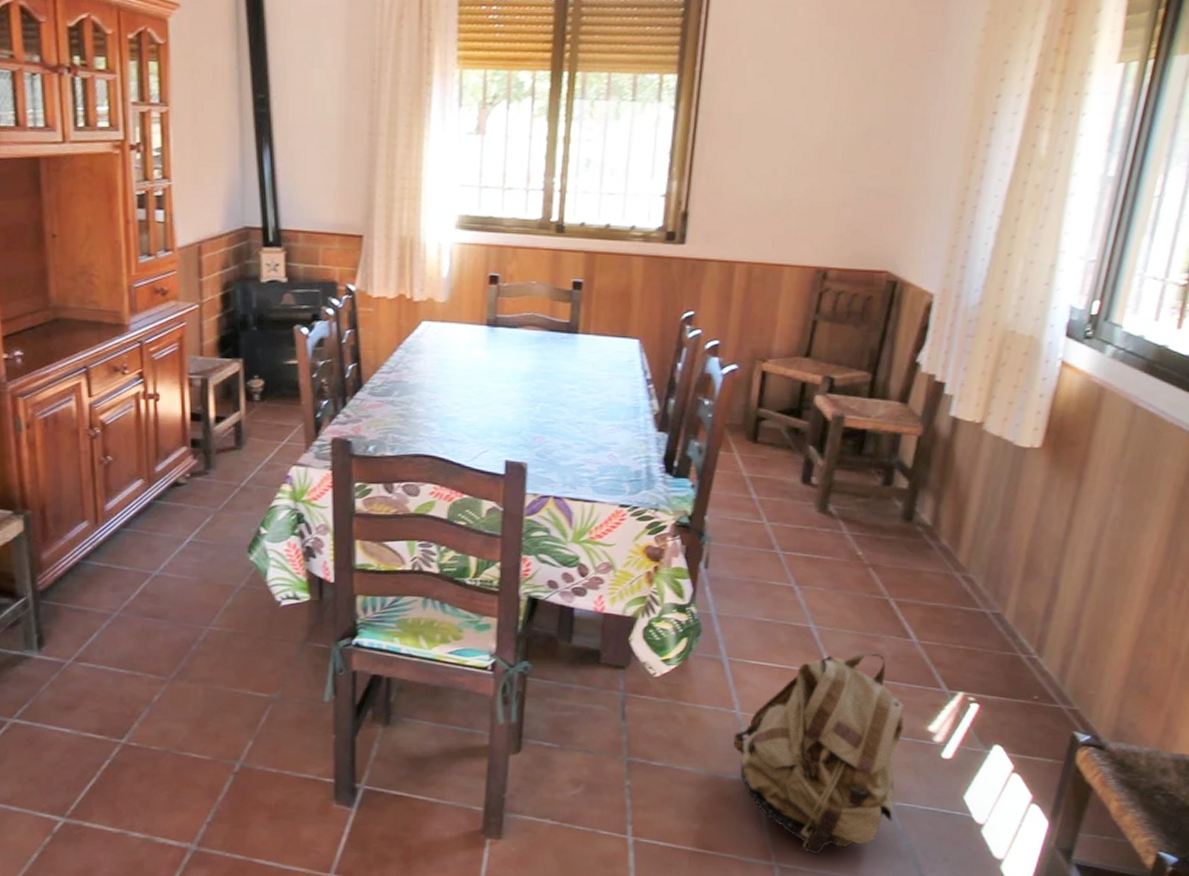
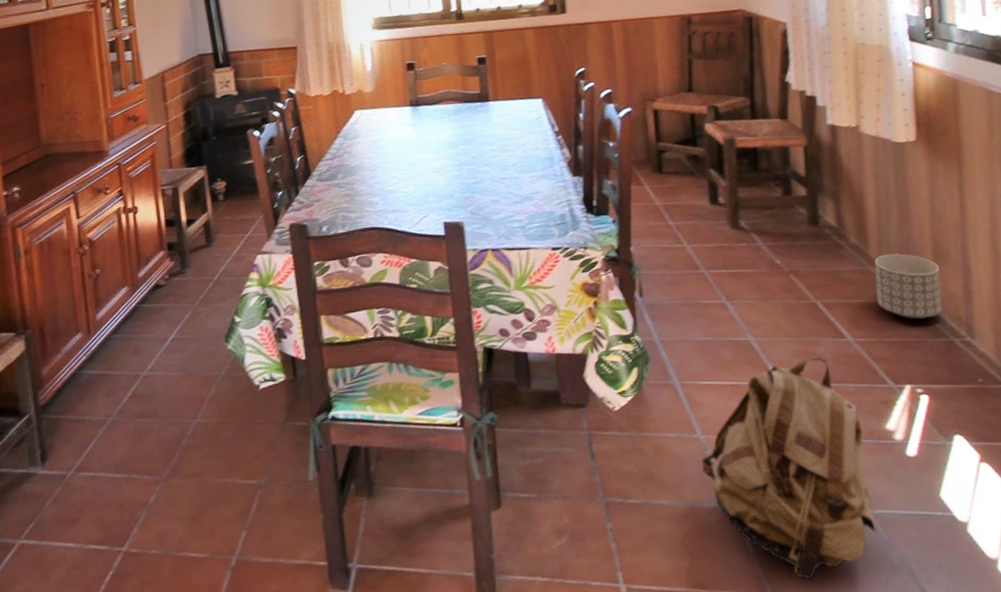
planter: none [952,561,1027,631] -> present [874,253,942,320]

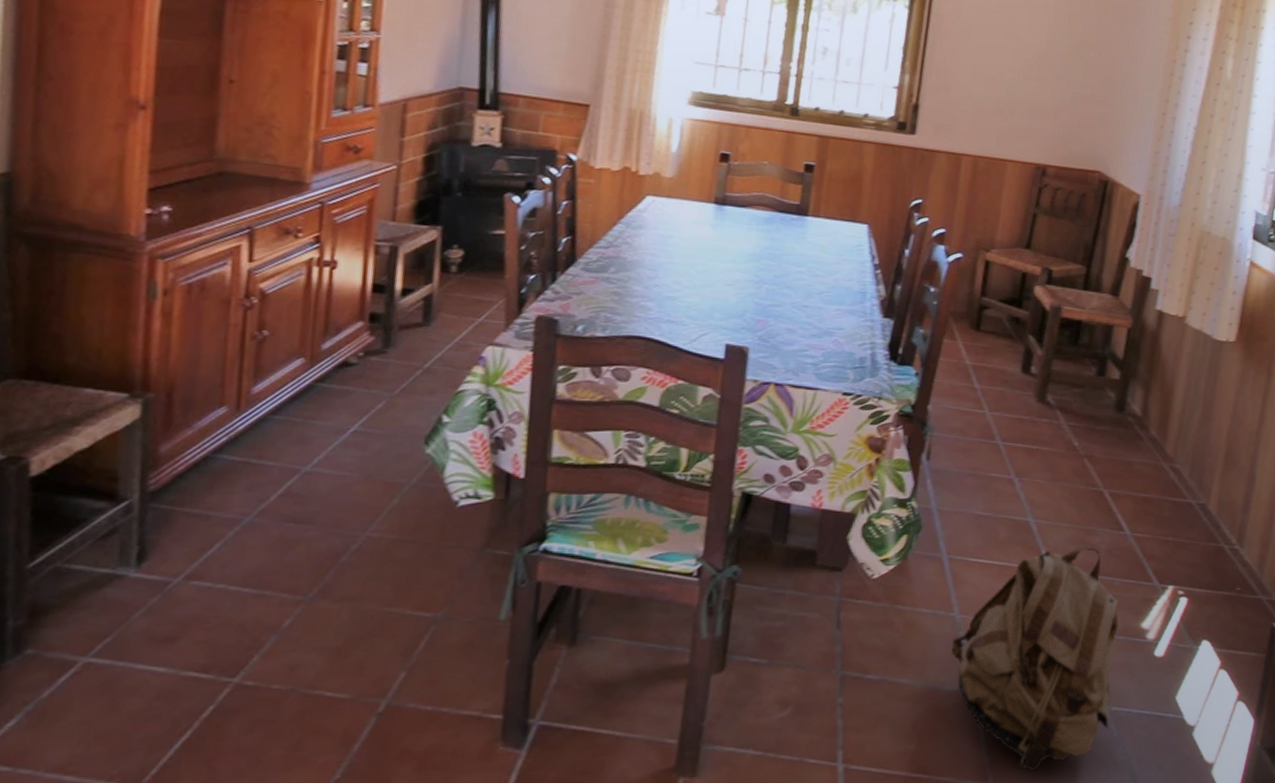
planter: present [874,253,942,320] -> none [1161,451,1227,521]

